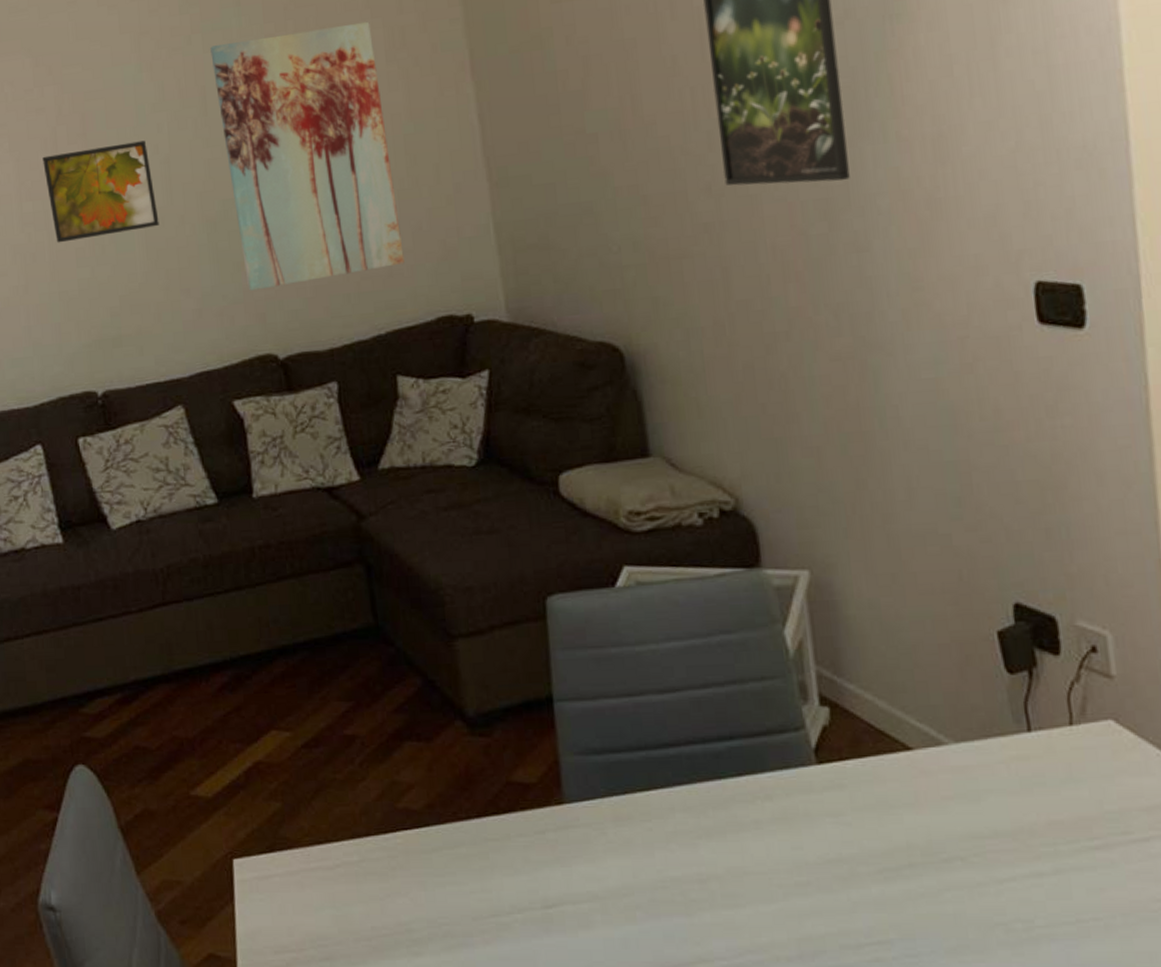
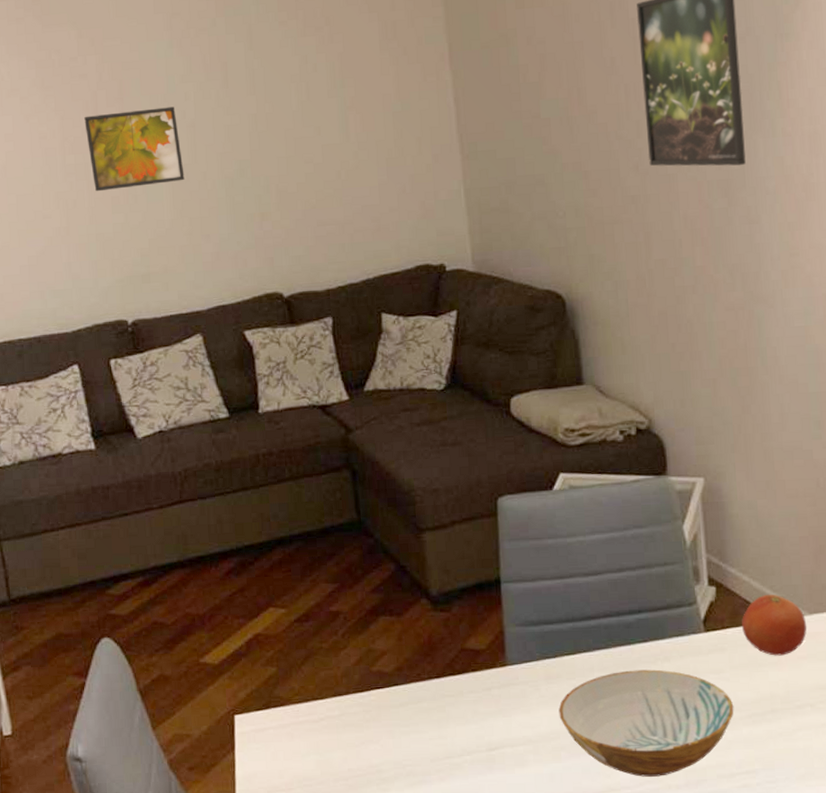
wall art: present [210,21,405,291] -> none [232,15,391,239]
bowl: none [631,810,860,945] -> present [558,669,734,777]
fruit: none [865,716,953,795] -> present [742,594,807,656]

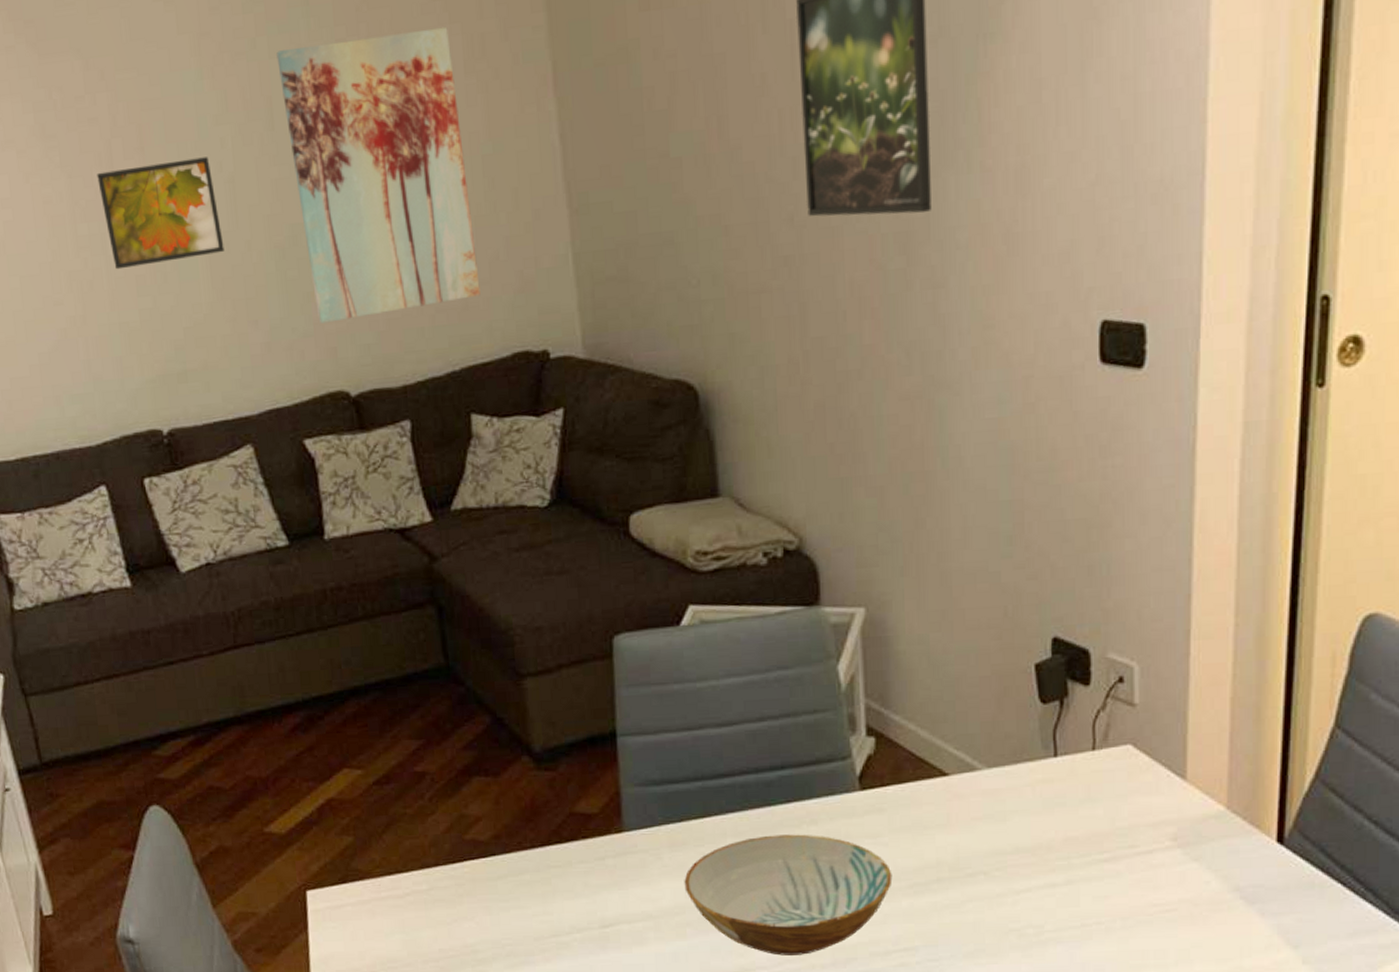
wall art: none [232,15,391,239] -> present [276,26,481,324]
fruit: present [742,594,807,656] -> none [905,744,985,817]

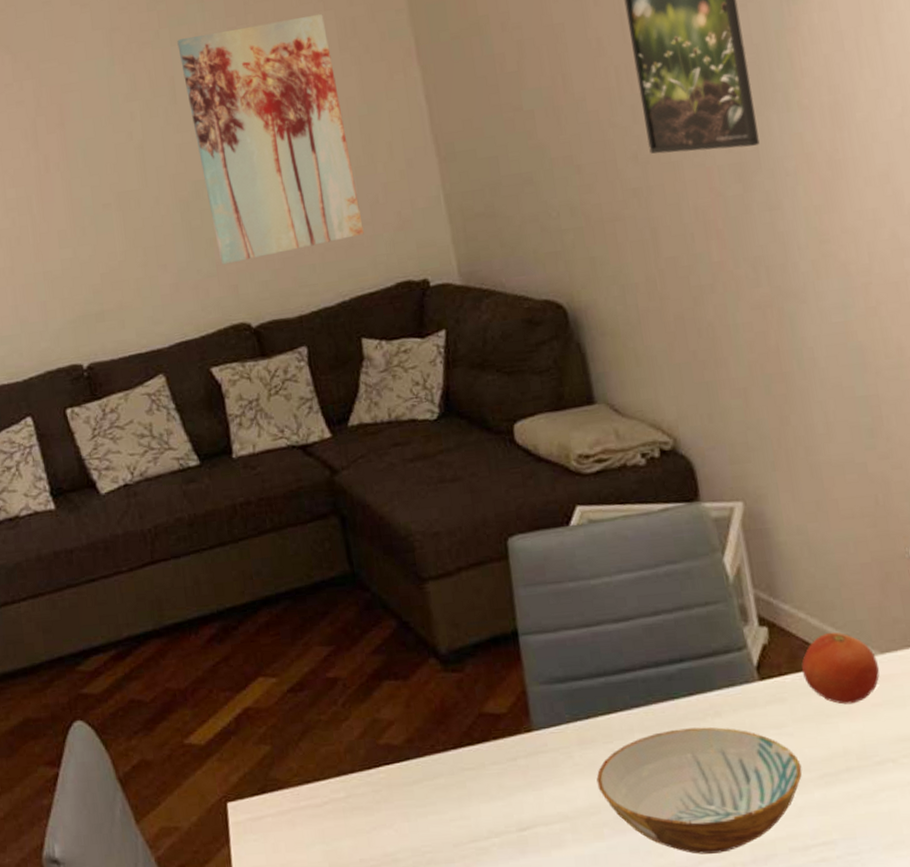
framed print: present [97,157,225,270] -> none [24,128,136,227]
fruit: none [905,744,985,817] -> present [801,632,880,705]

